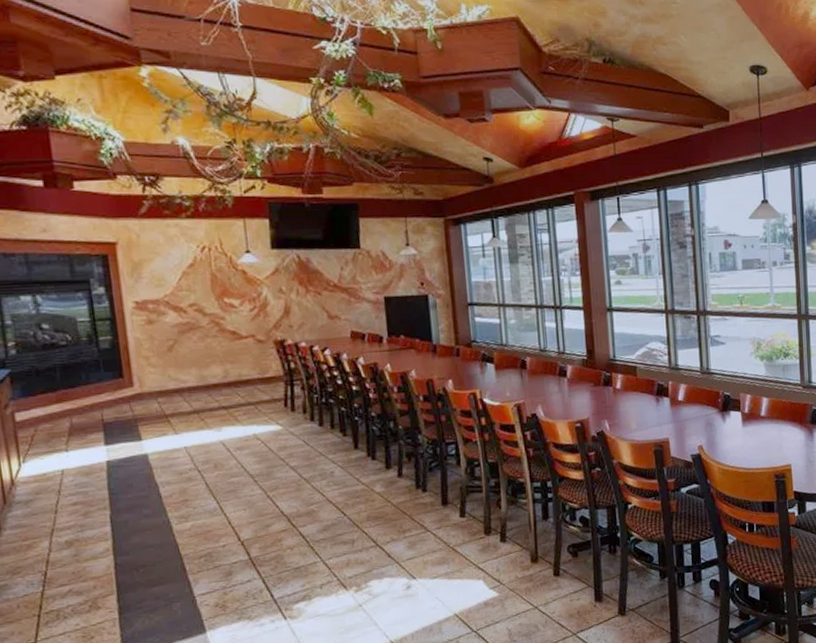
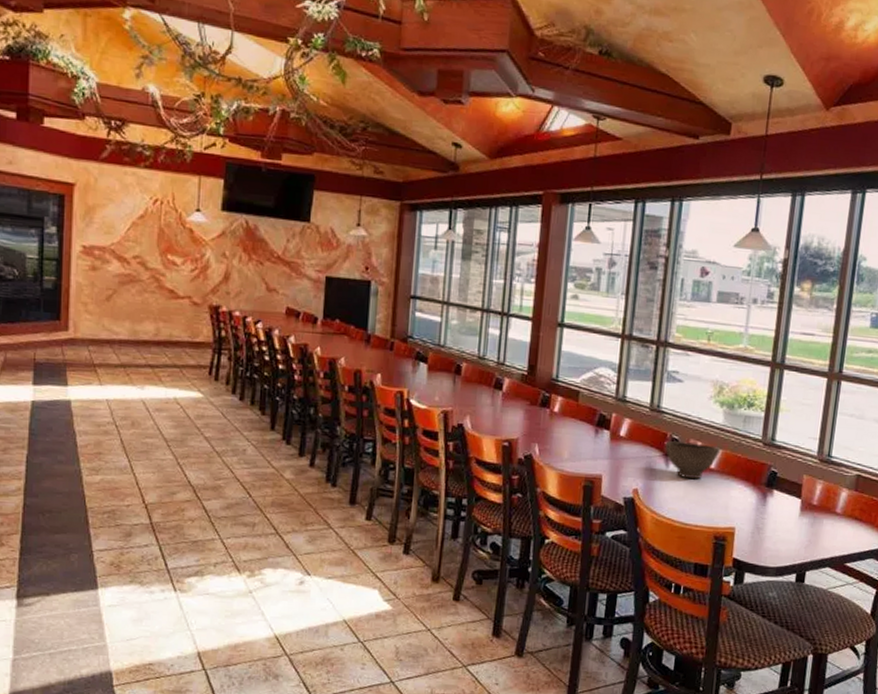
bowl: none [719,395,768,429] -> present [665,441,721,479]

